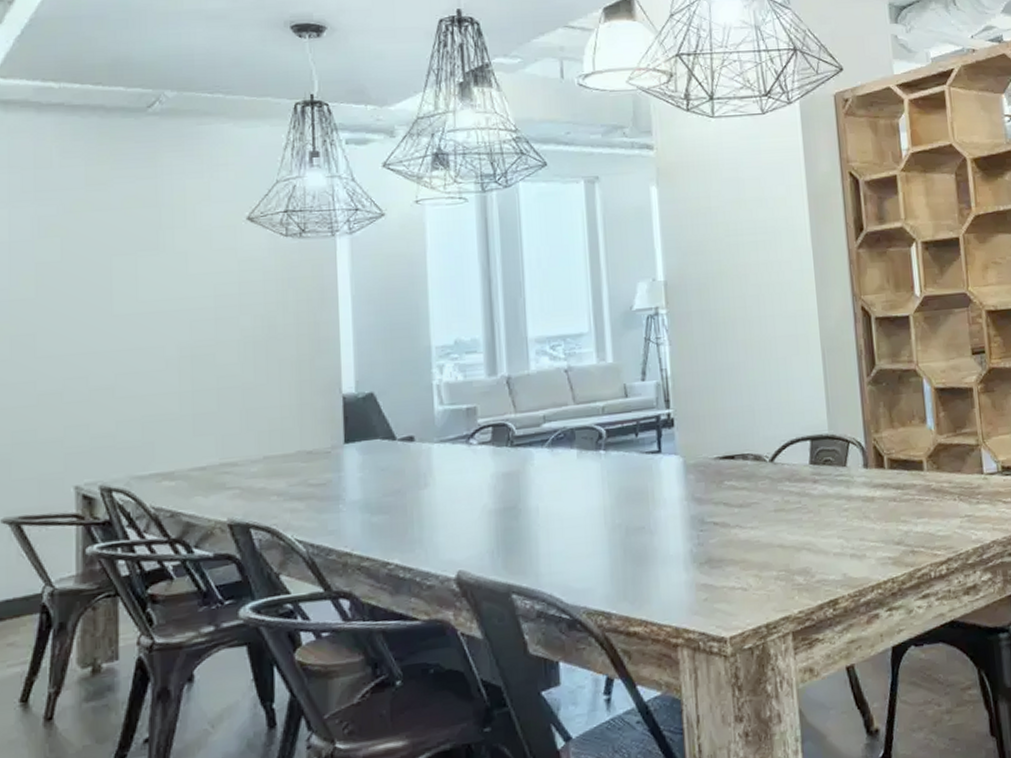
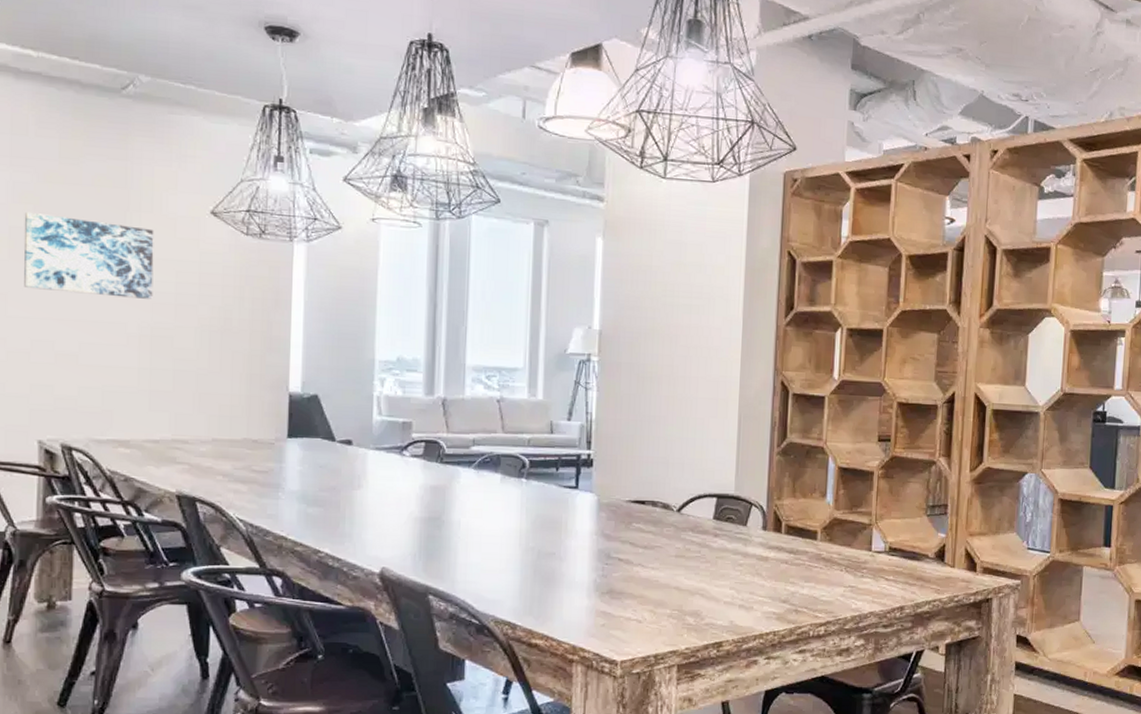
wall art: none [51,244,191,325] -> present [24,211,154,299]

